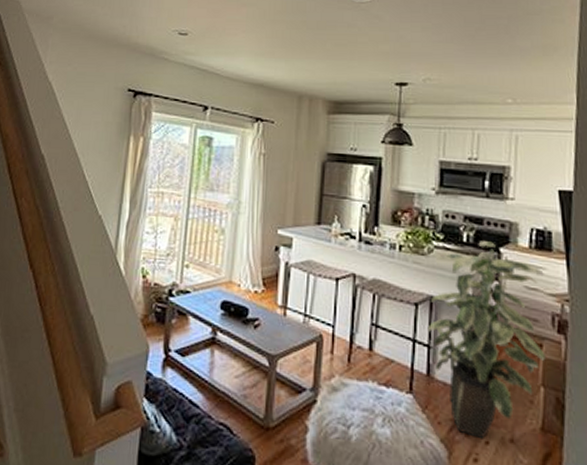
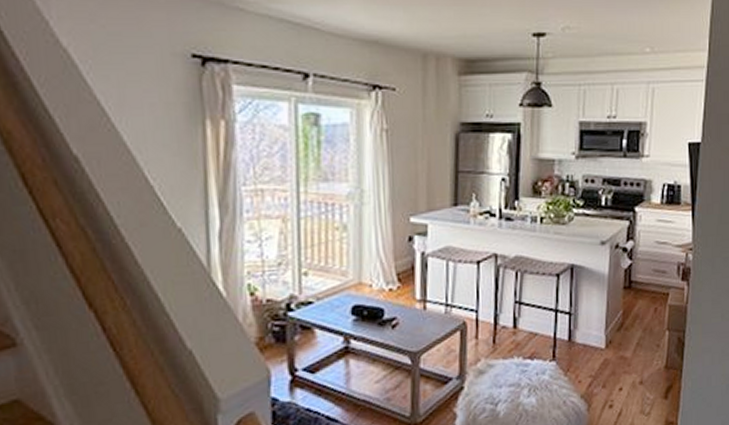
indoor plant: present [427,241,546,439] -> none [569,202,673,387]

